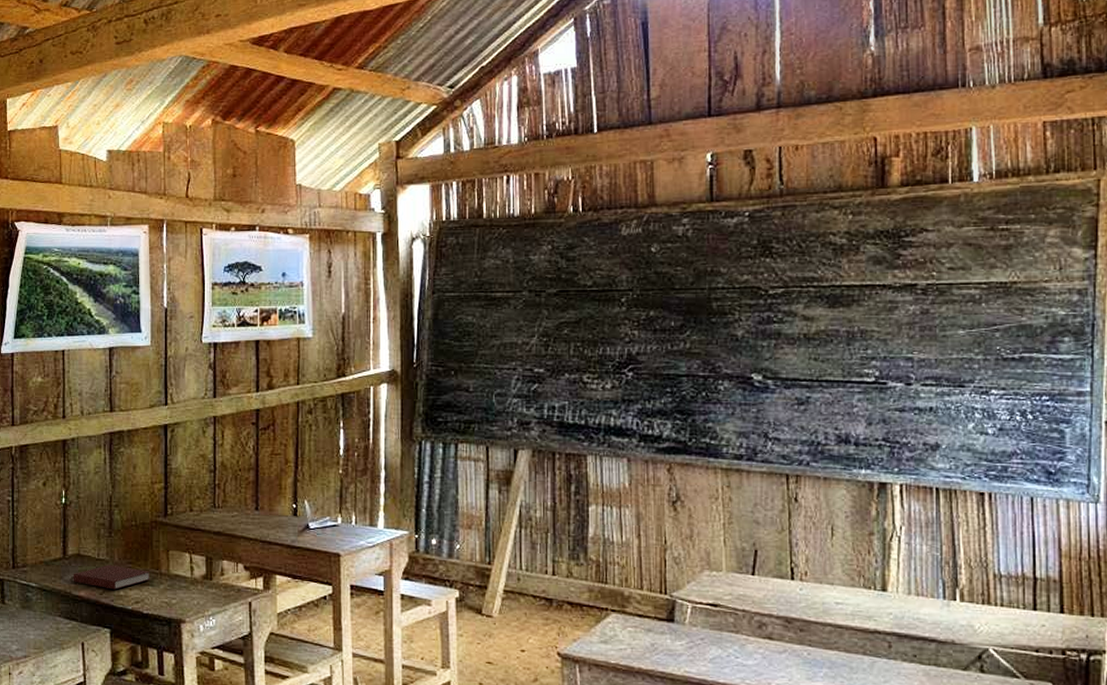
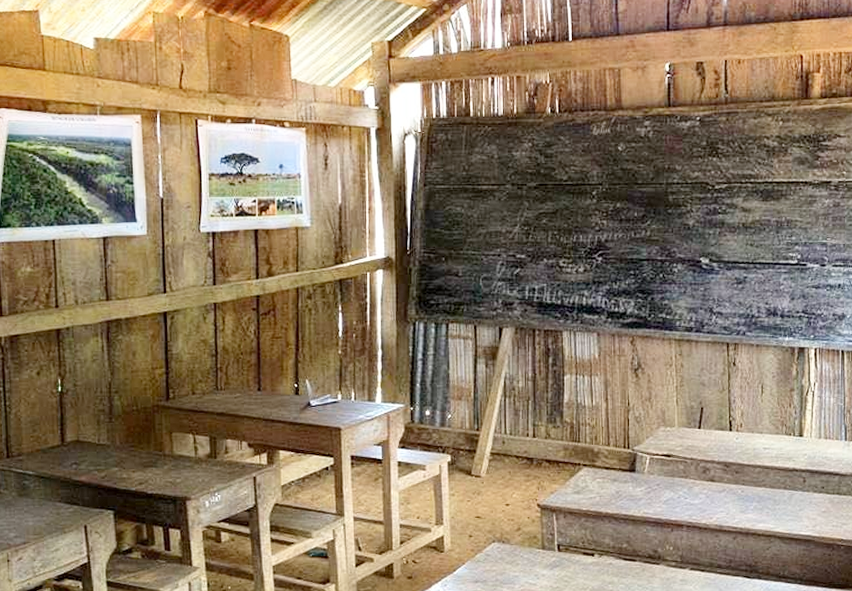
notebook: present [73,565,150,590] -> none [72,449,154,473]

